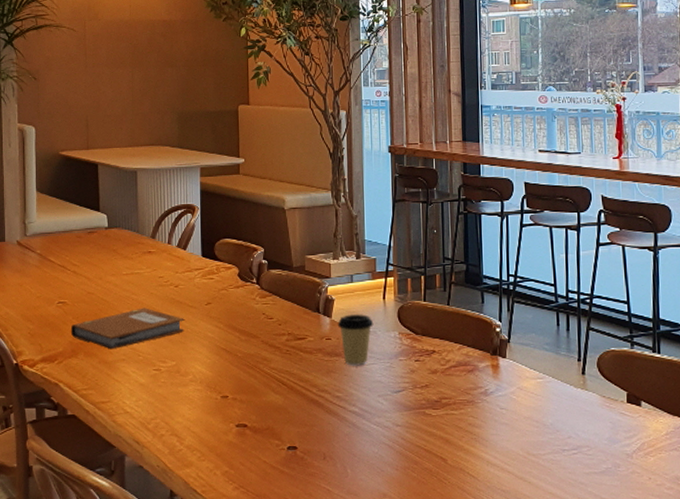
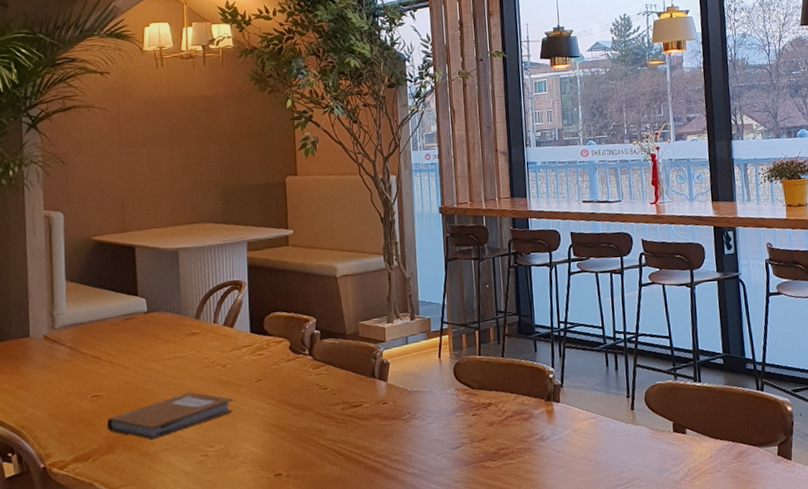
coffee cup: present [337,314,374,366] -> none [393,375,430,428]

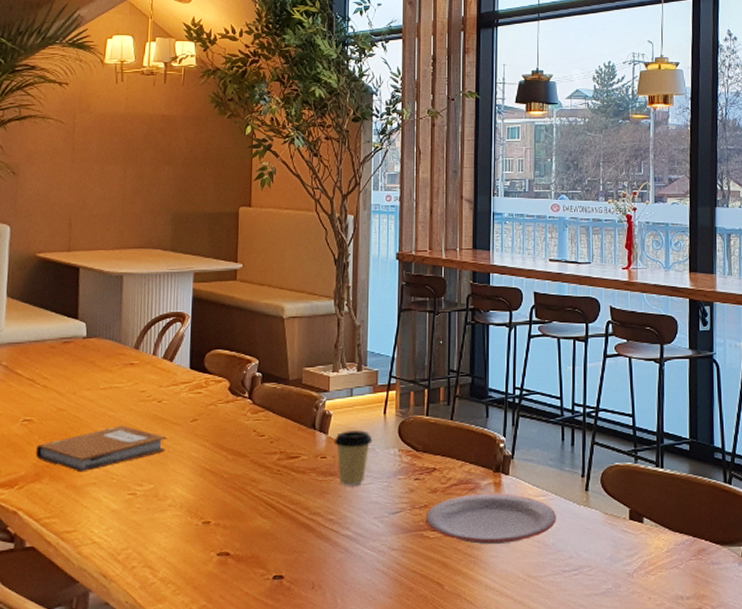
coffee cup: none [393,375,430,428] -> present [334,430,373,486]
plate: none [485,419,607,469] -> present [425,493,557,545]

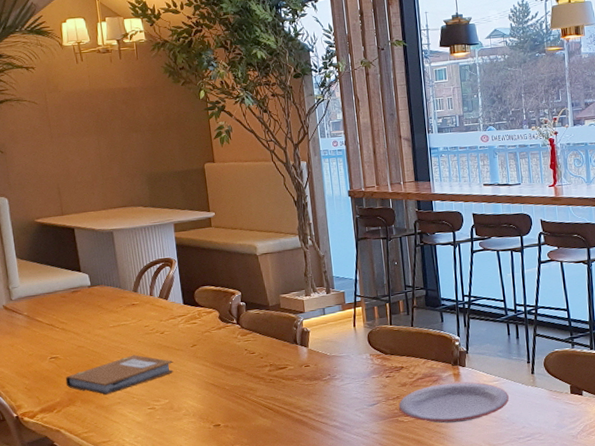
coffee cup: present [334,430,373,486] -> none [314,341,347,387]

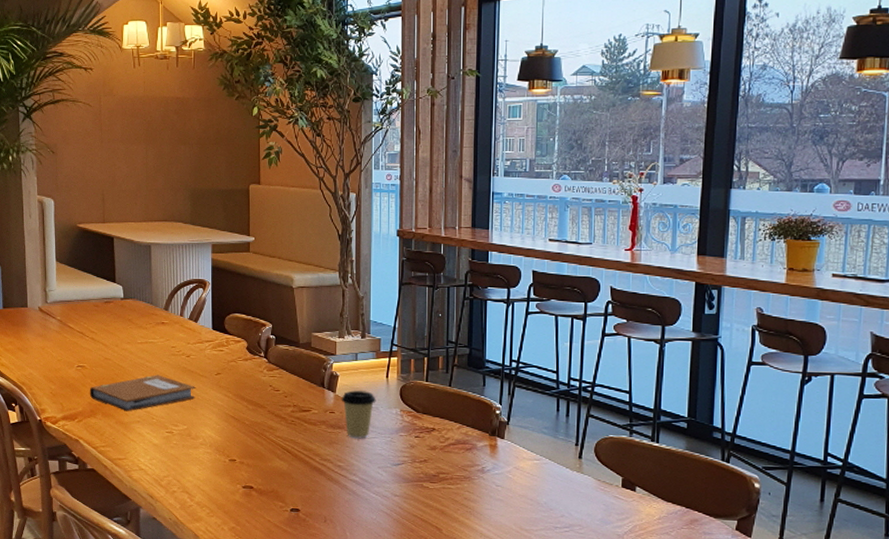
coffee cup: none [314,341,347,387] -> present [341,390,376,439]
plate: present [398,381,510,424] -> none [425,453,550,499]

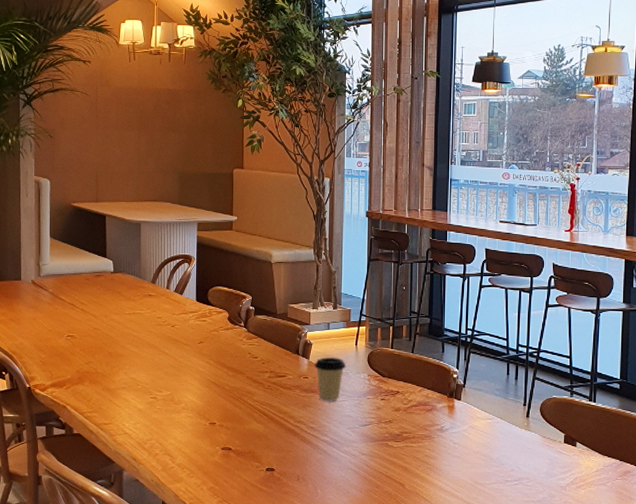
notebook: present [89,374,195,412] -> none [78,343,179,379]

